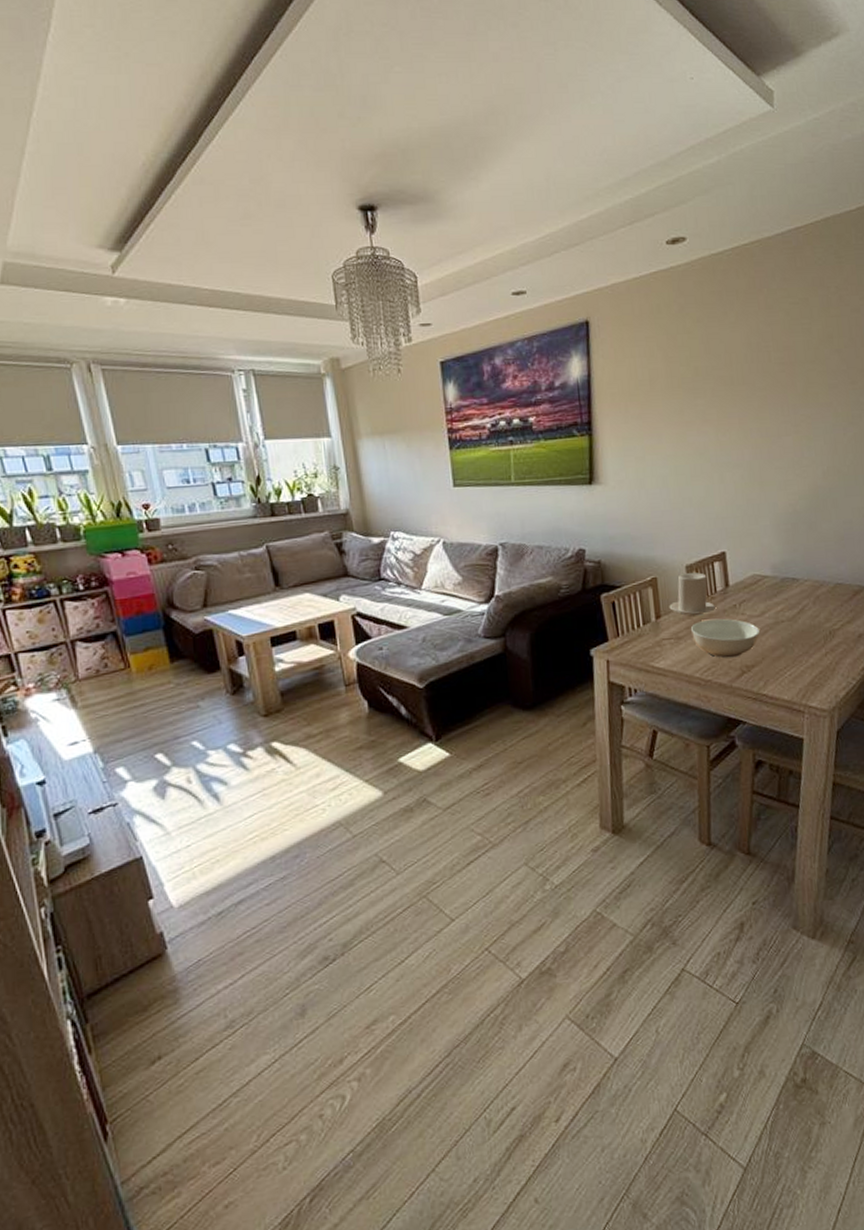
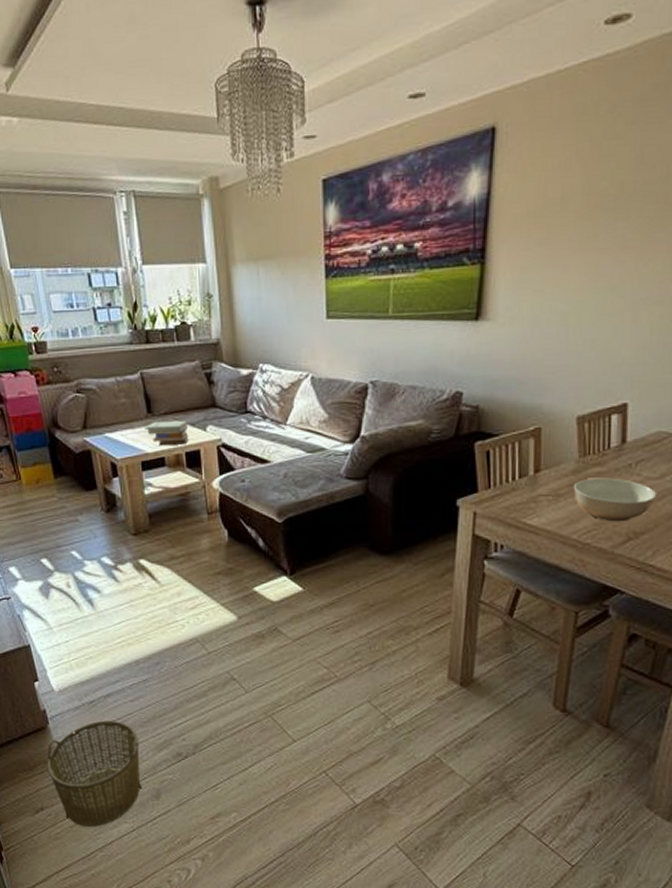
basket: none [165,930,282,1070] -> present [47,720,141,828]
books: none [272,591,322,620] -> present [144,420,189,446]
candle: present [669,572,715,616] -> none [551,425,606,472]

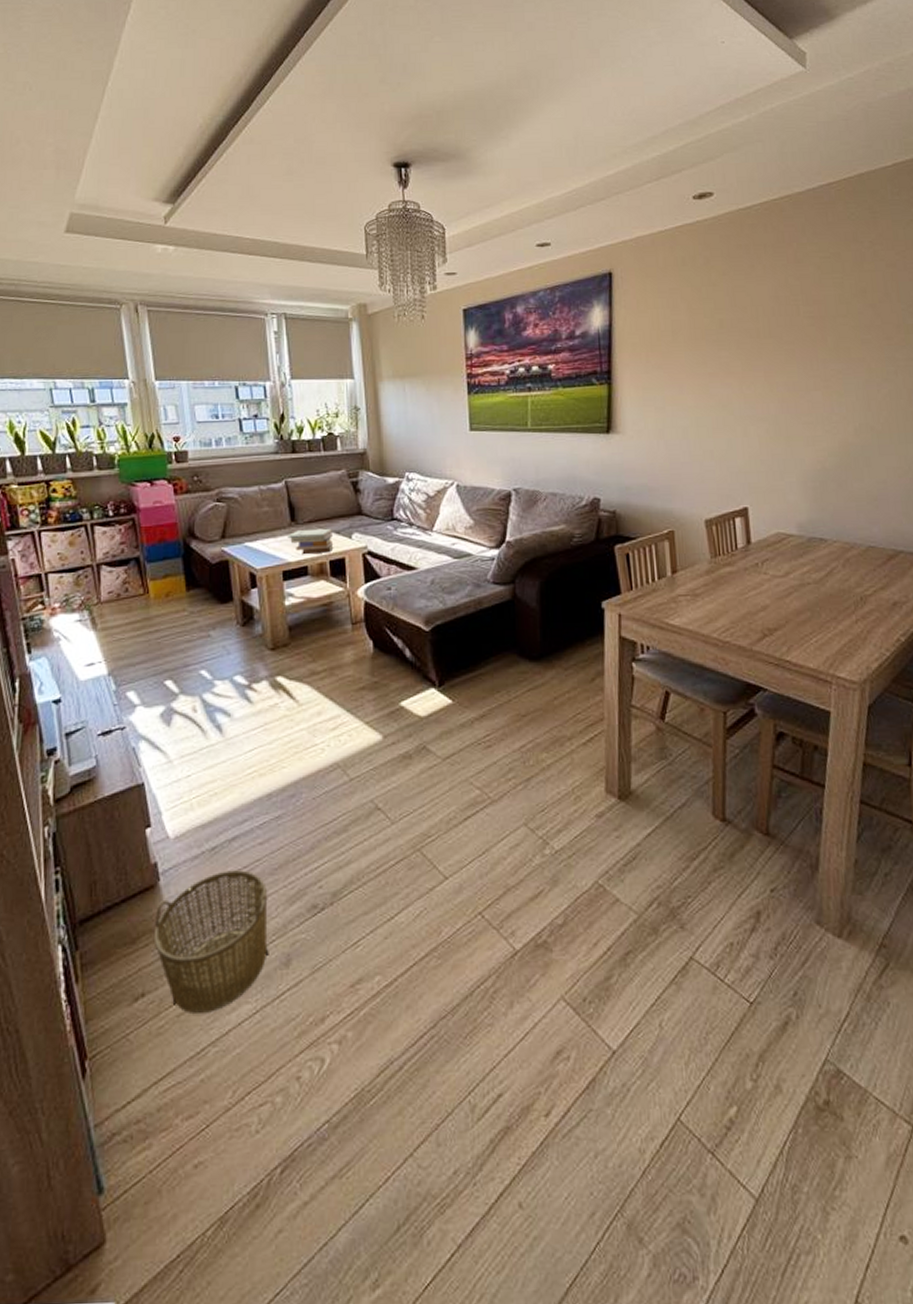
bowl: present [573,477,657,522] -> none [708,577,784,619]

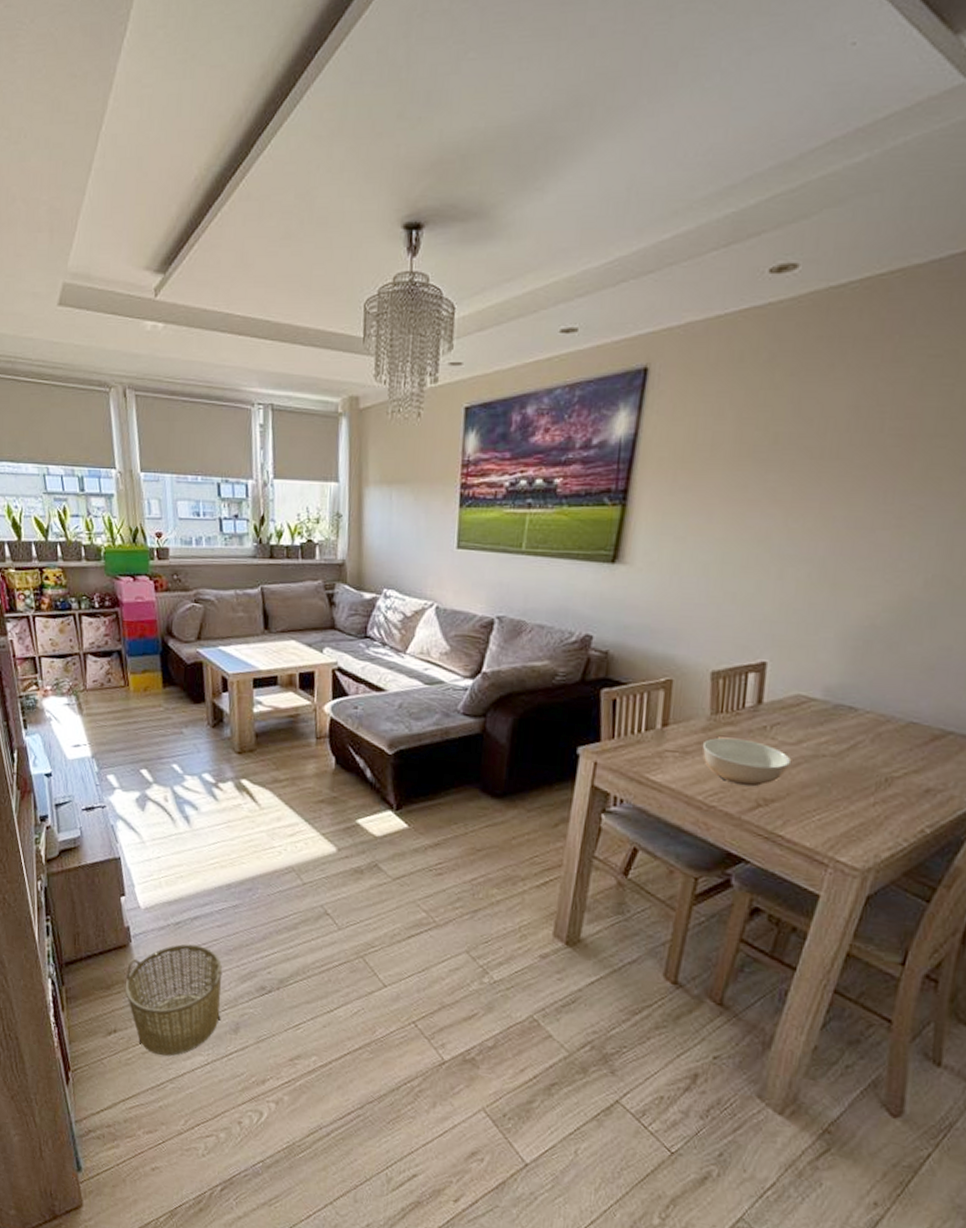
books: present [287,528,334,555] -> none [260,639,305,665]
bowl: none [708,577,784,619] -> present [702,737,792,787]

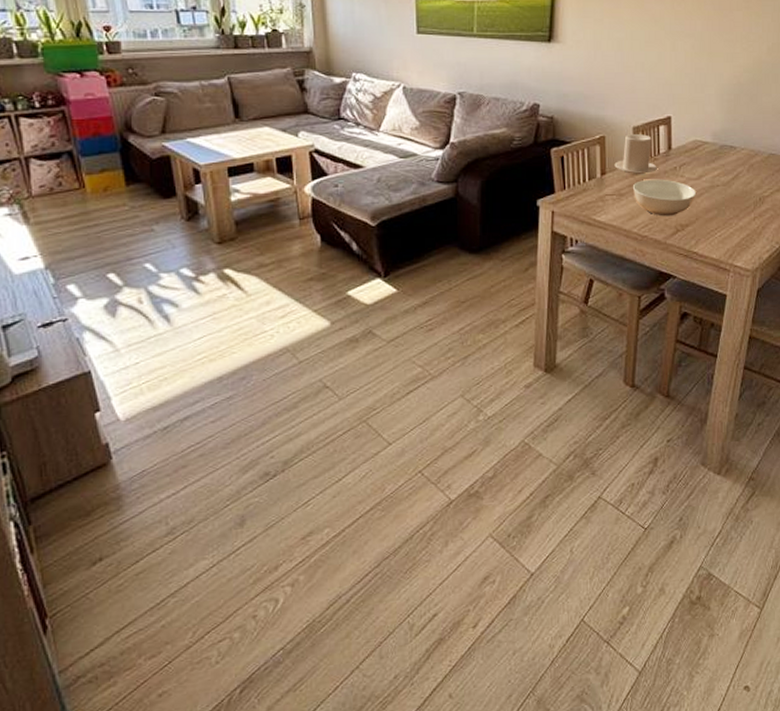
basket: present [125,943,223,1057] -> none [108,445,222,572]
candle: none [681,680,739,731] -> present [614,134,657,174]

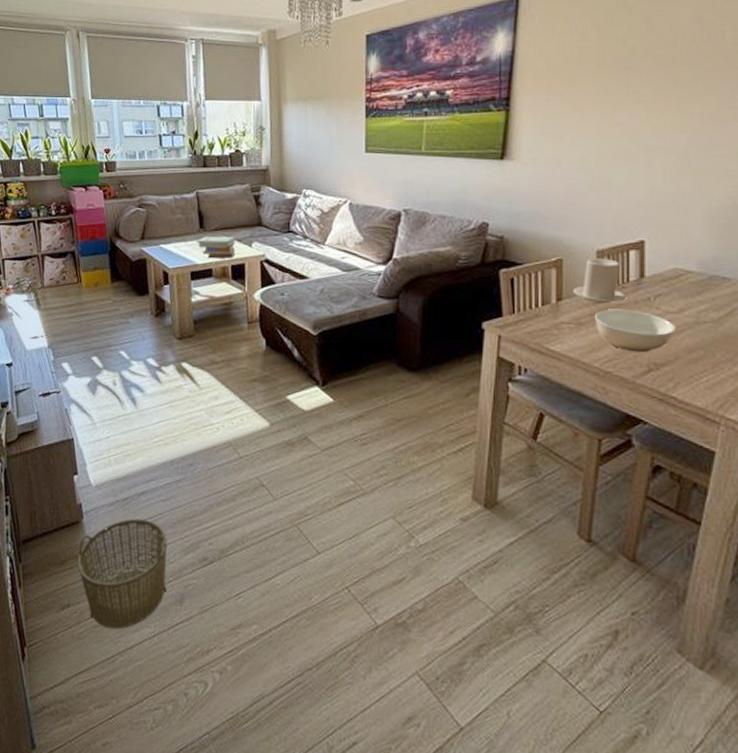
basket: none [108,445,222,572] -> present [77,518,168,630]
books: none [232,126,280,152] -> present [196,236,236,259]

